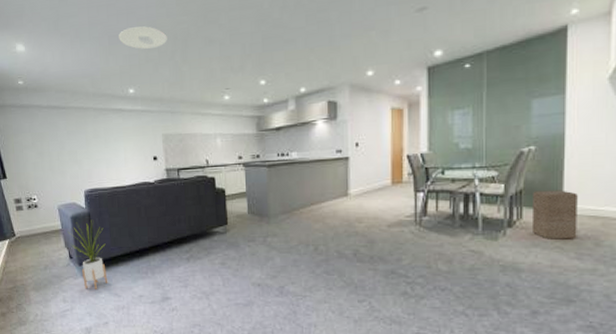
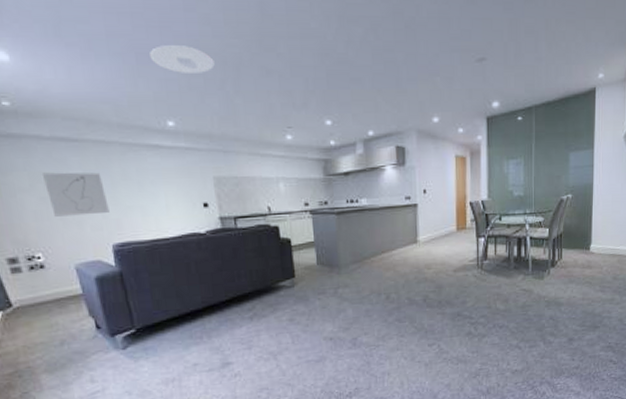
wall art: none [41,132,84,167] -> present [43,172,110,217]
house plant: present [67,221,108,289] -> none [91,281,152,364]
wooden block: present [531,190,578,240] -> none [569,232,602,276]

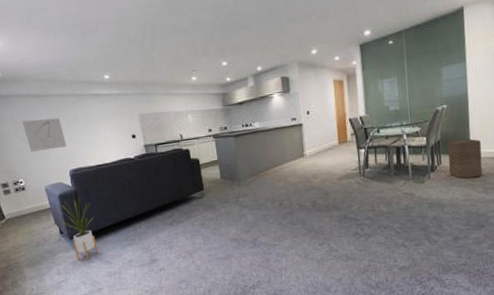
house plant: none [91,281,152,364] -> present [56,197,99,260]
ceiling light: present [150,45,215,73] -> none [90,18,136,39]
wooden block: none [569,232,602,276] -> present [448,138,483,179]

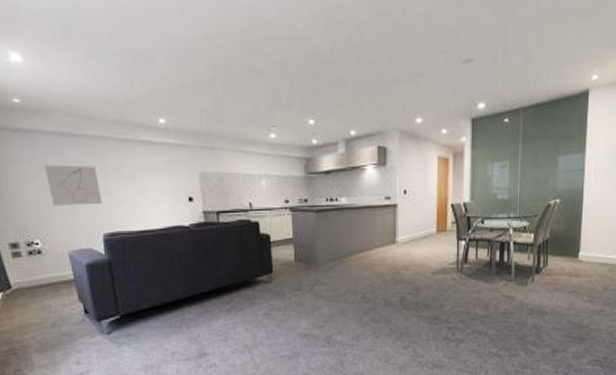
house plant: present [56,197,99,260] -> none [82,269,134,348]
wooden block: present [448,138,483,179] -> none [554,240,592,285]

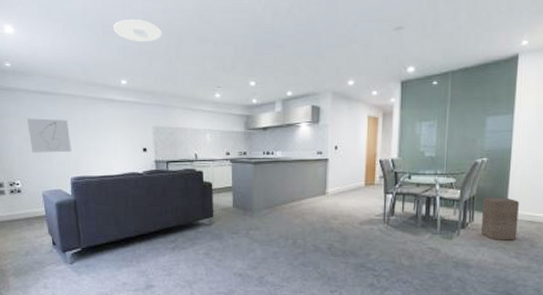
ceiling light: none [146,47,205,73] -> present [113,19,162,42]
wooden block: none [554,240,592,285] -> present [480,197,519,241]

